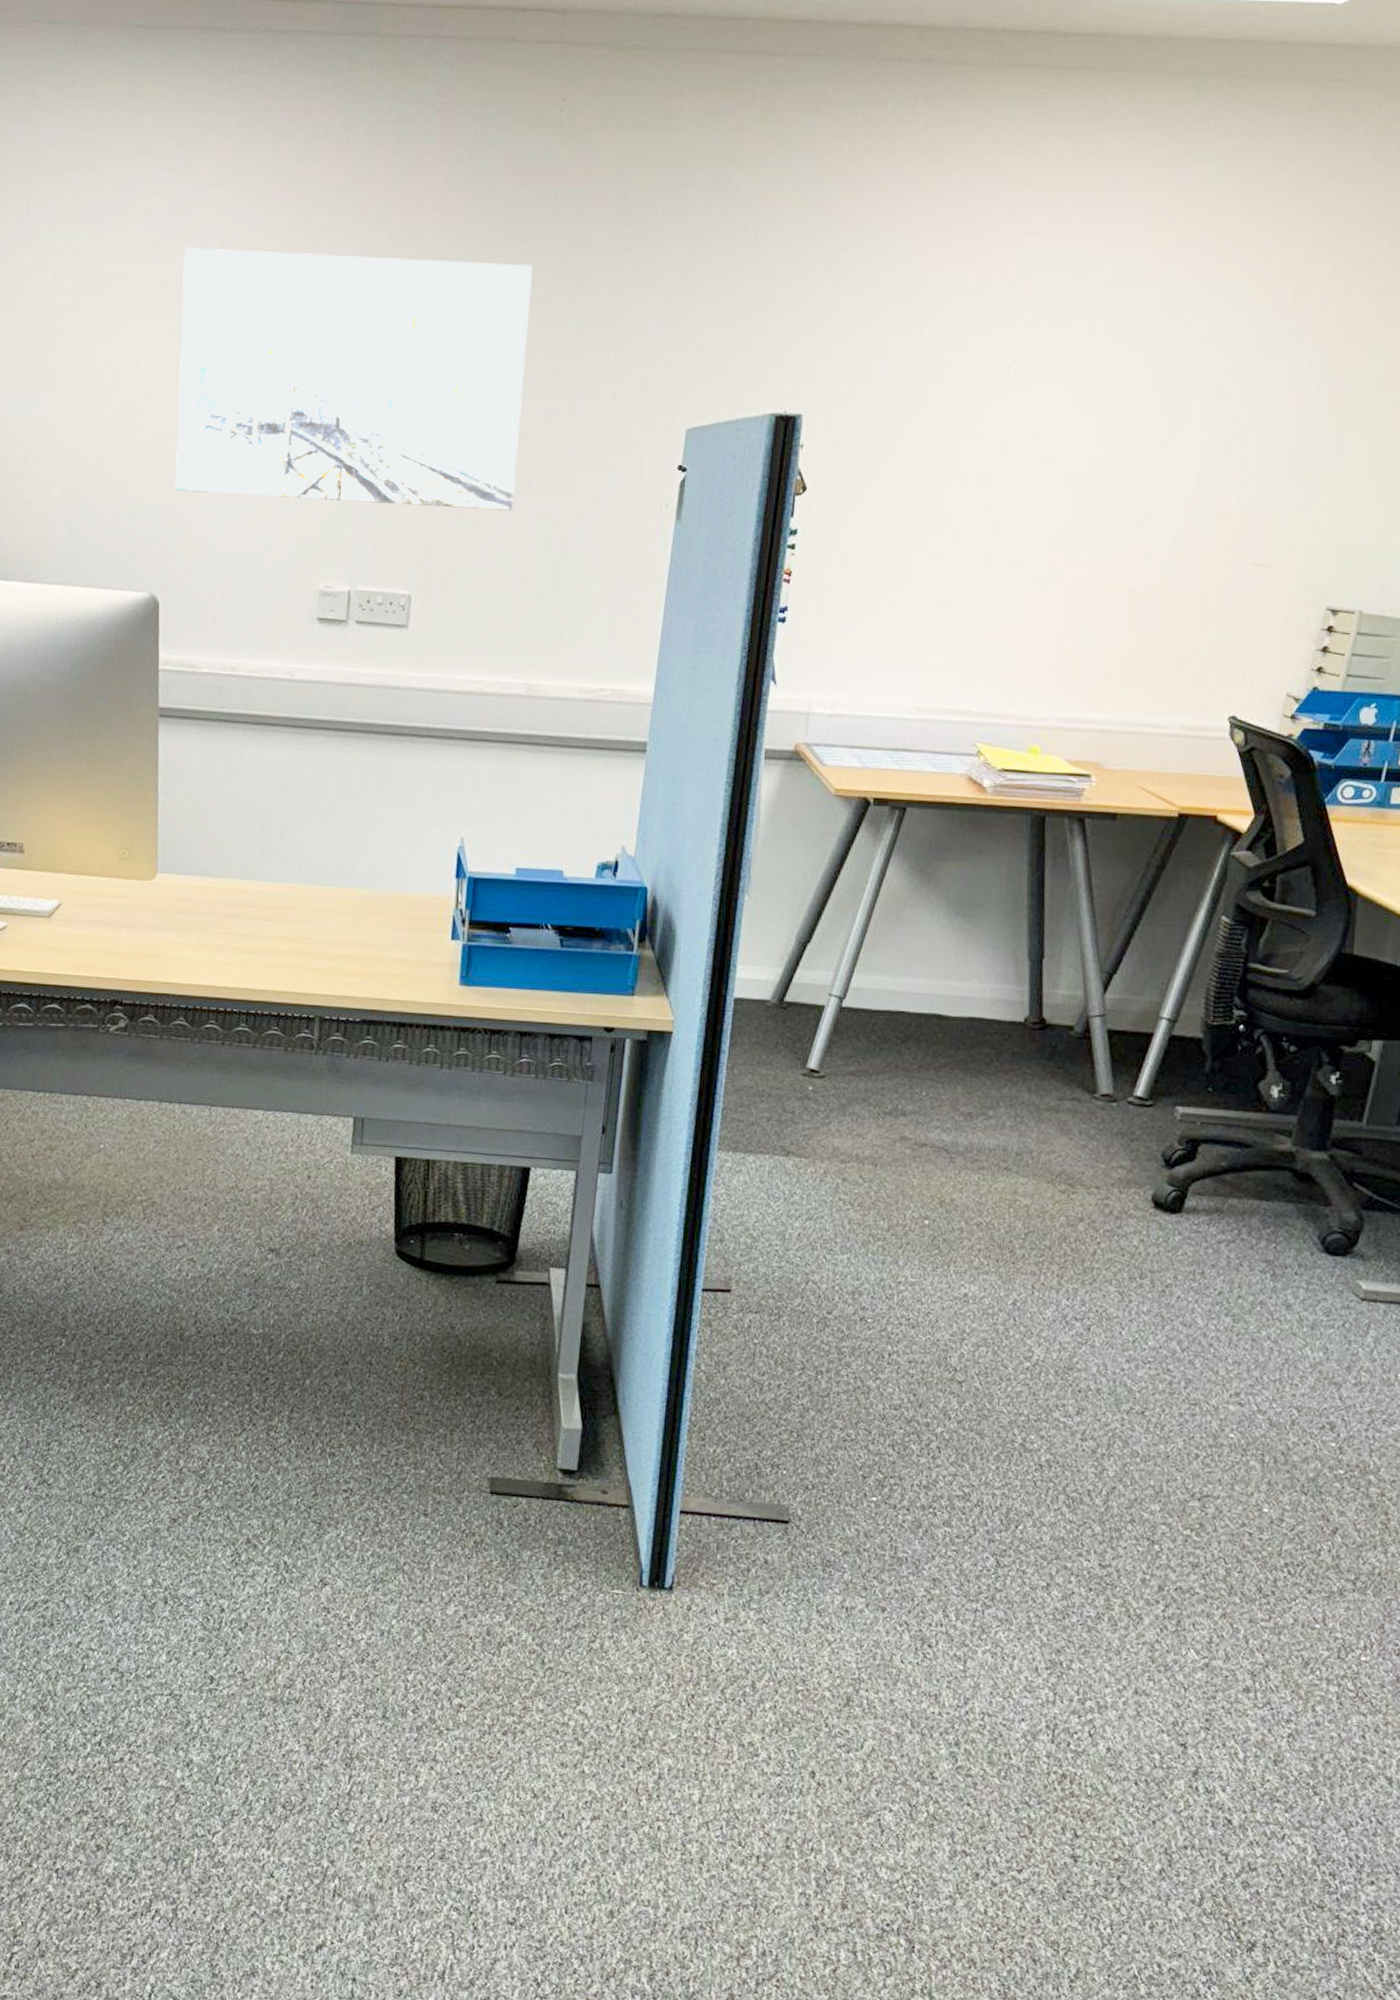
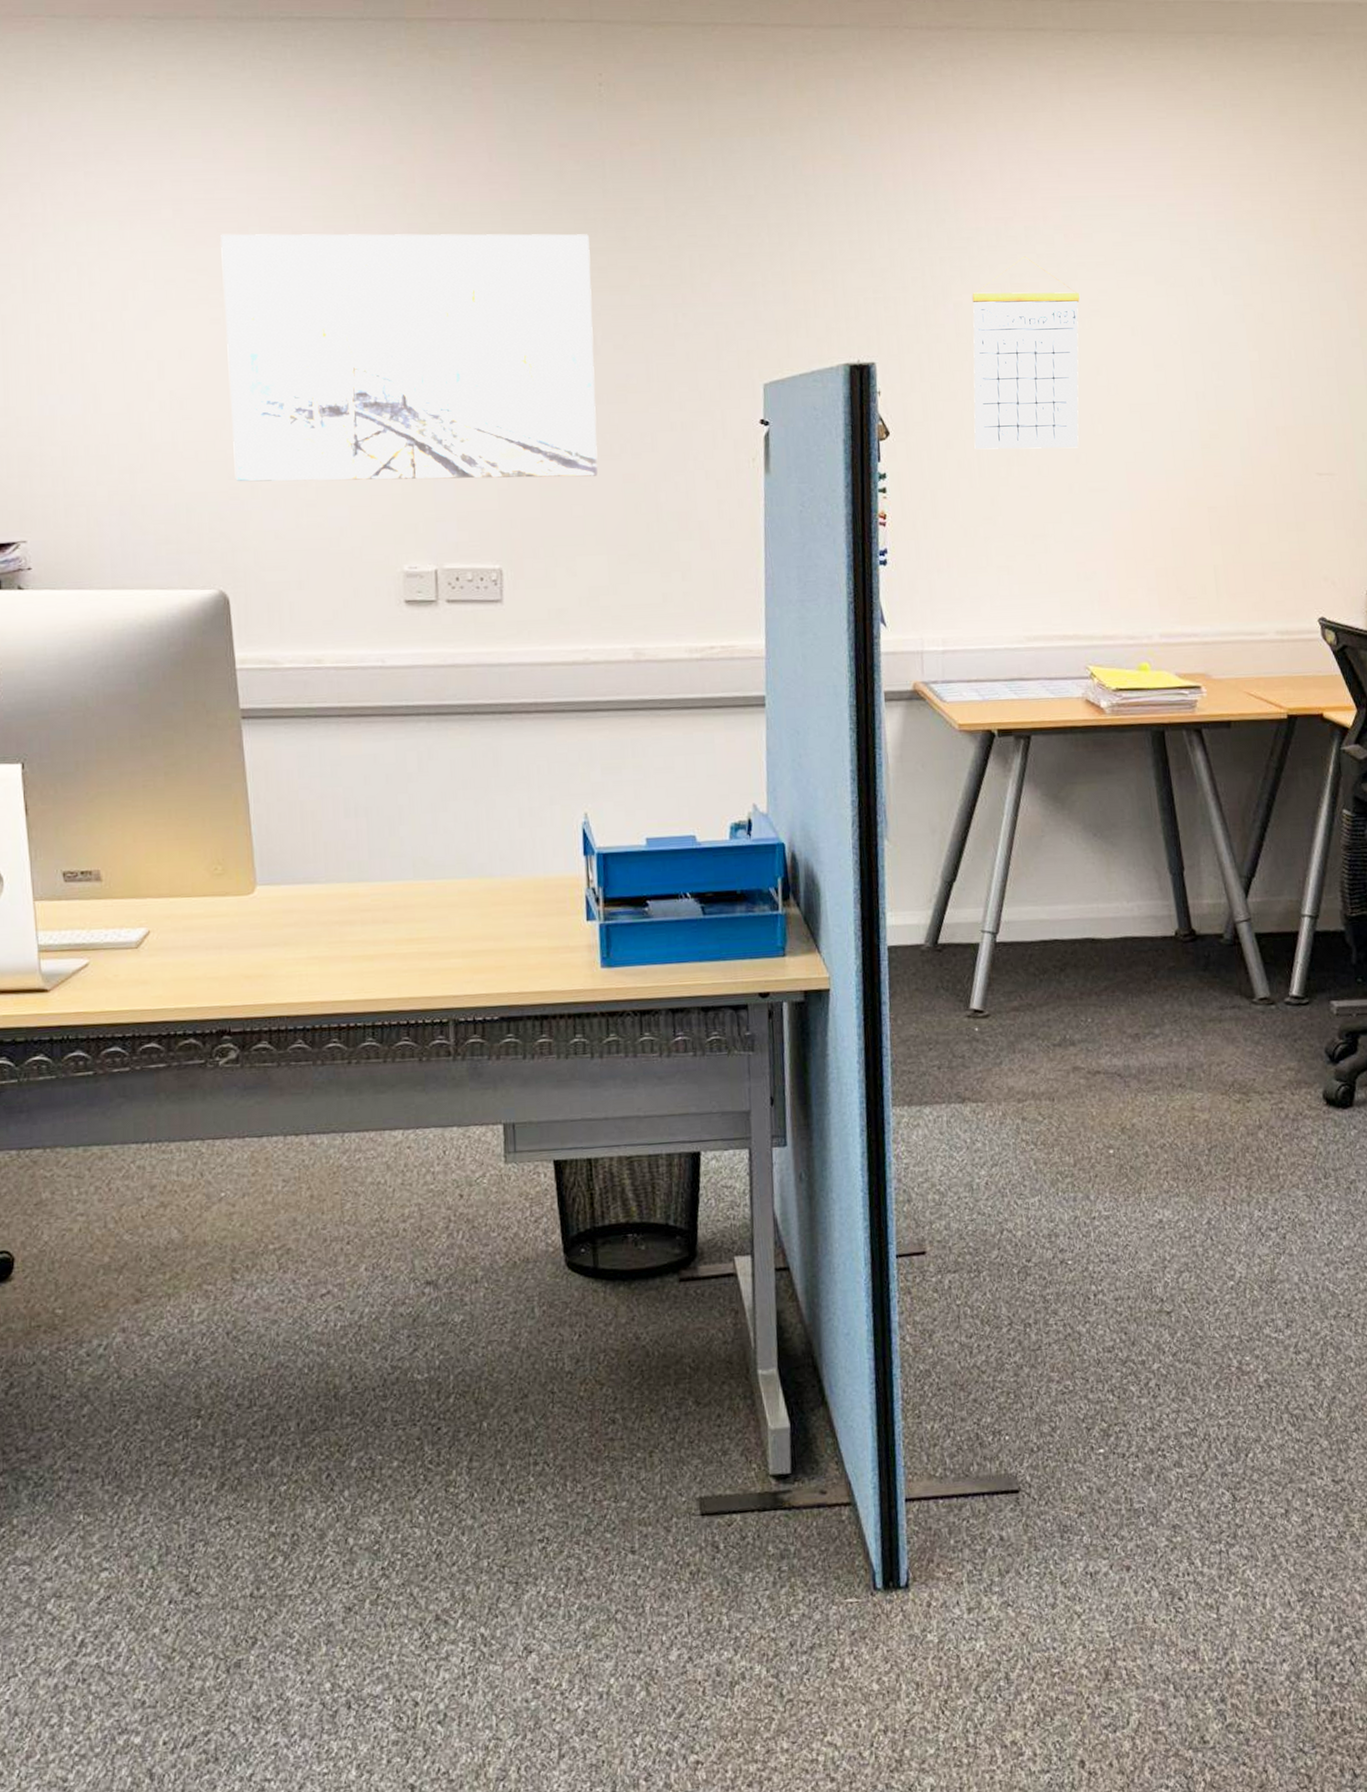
calendar: none [892,312,1027,518] -> present [972,256,1080,450]

